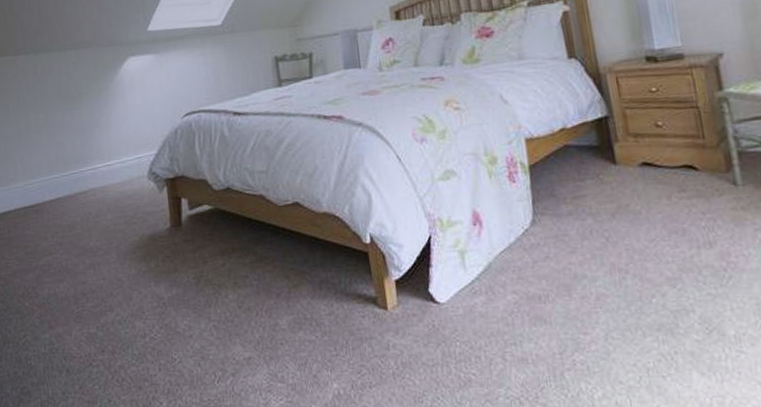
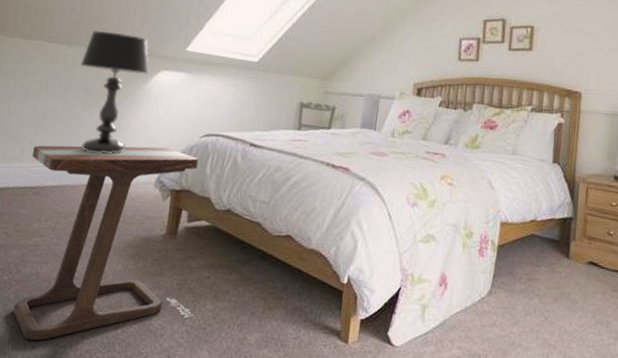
side table: none [25,136,218,365] -> present [12,145,199,341]
table lamp: none [50,28,116,158] -> present [80,30,149,154]

